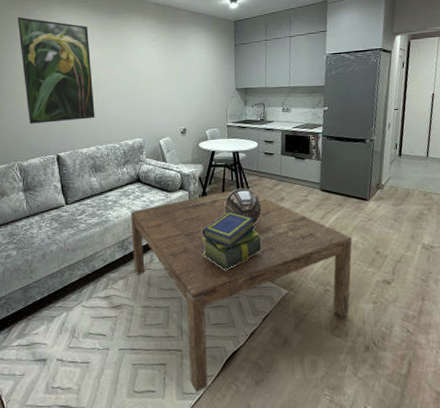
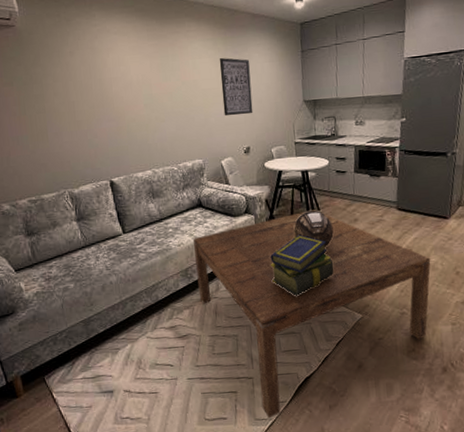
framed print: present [17,17,95,124] -> none [55,26,149,148]
wall art: none [161,48,190,100] -> present [219,57,253,117]

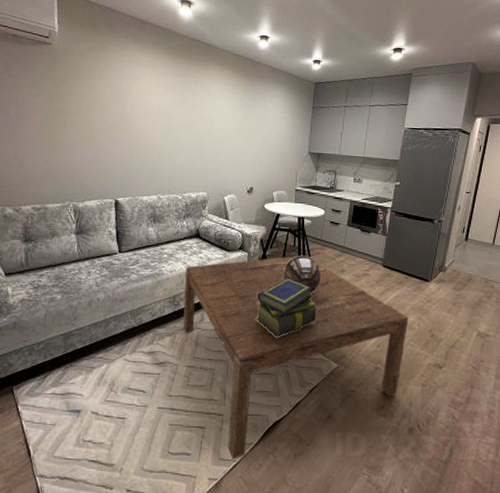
wall art: present [219,57,253,117] -> none [233,102,265,157]

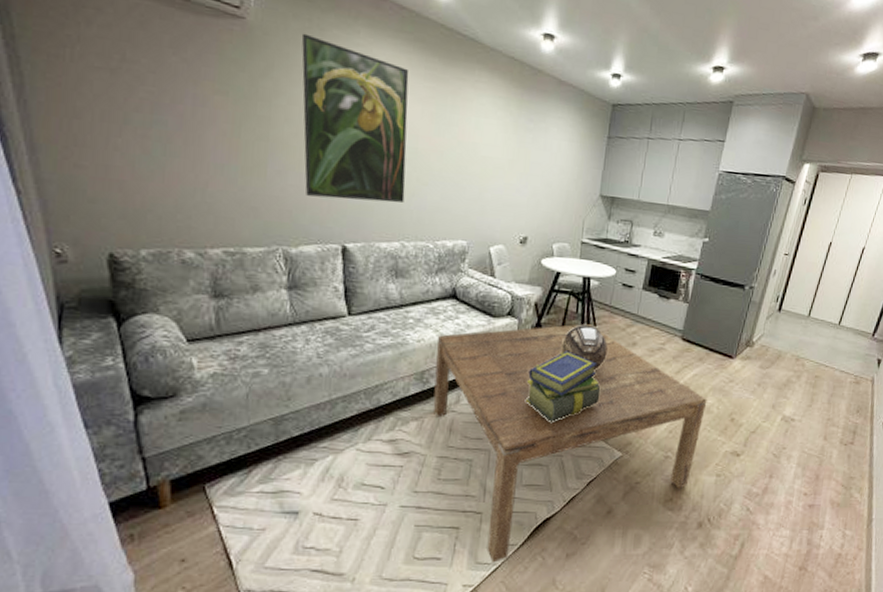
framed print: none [89,50,163,166] -> present [301,33,409,203]

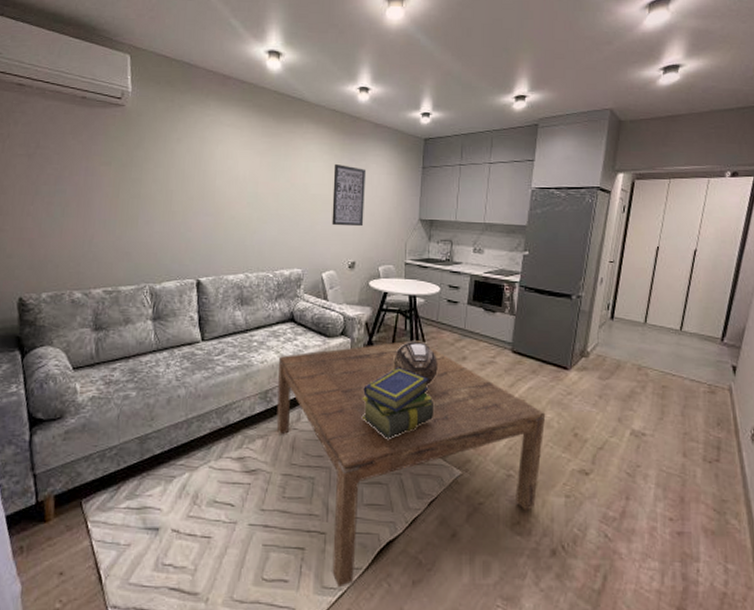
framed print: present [301,33,409,203] -> none [166,111,249,241]
wall art: none [503,122,546,198] -> present [332,163,367,227]

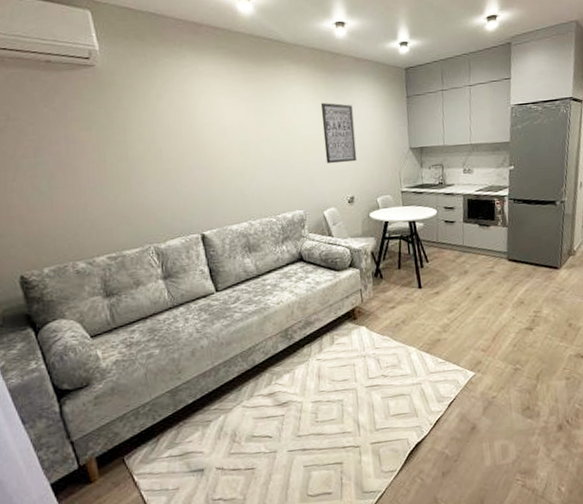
coffee table: present [276,340,546,588] -> none [293,262,543,491]
stack of books: present [362,367,435,439] -> none [377,289,445,355]
decorative bowl: present [392,340,438,385] -> none [400,262,443,301]

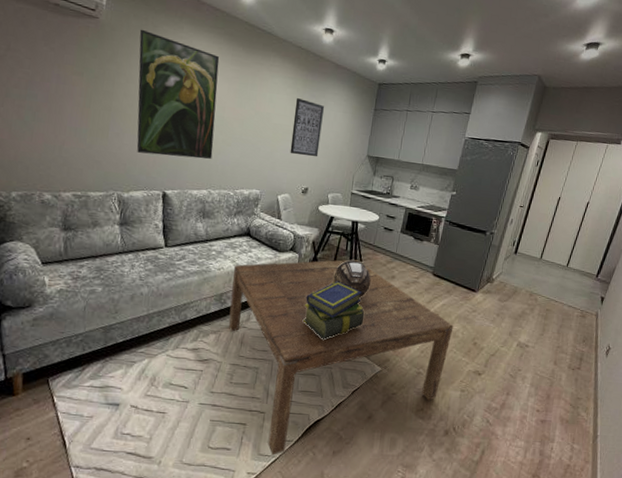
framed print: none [140,67,245,198] -> present [136,29,220,159]
coffee table: none [293,262,543,491] -> present [228,260,454,455]
stack of books: none [377,289,445,355] -> present [303,281,365,340]
decorative bowl: none [400,262,443,301] -> present [332,259,371,297]

